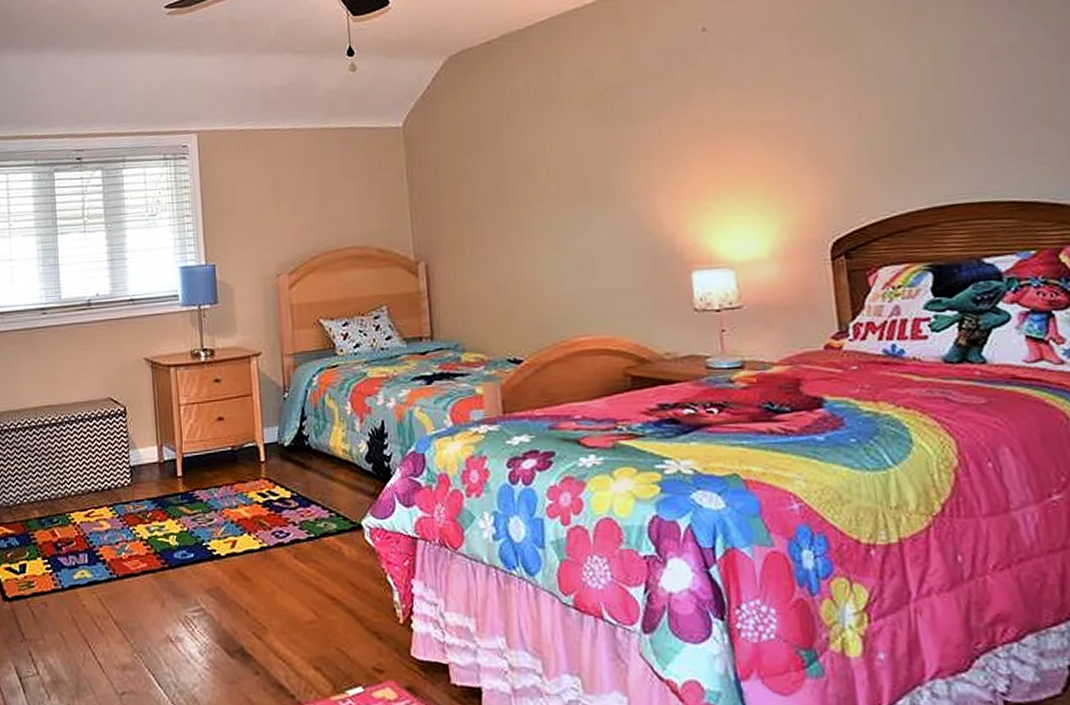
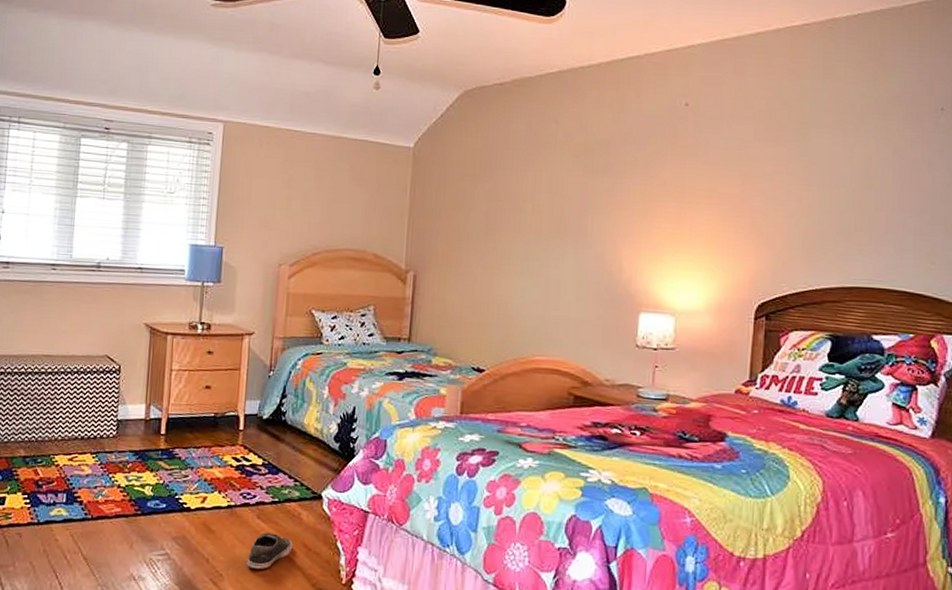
shoe: none [290,574,339,617] -> present [247,532,293,570]

